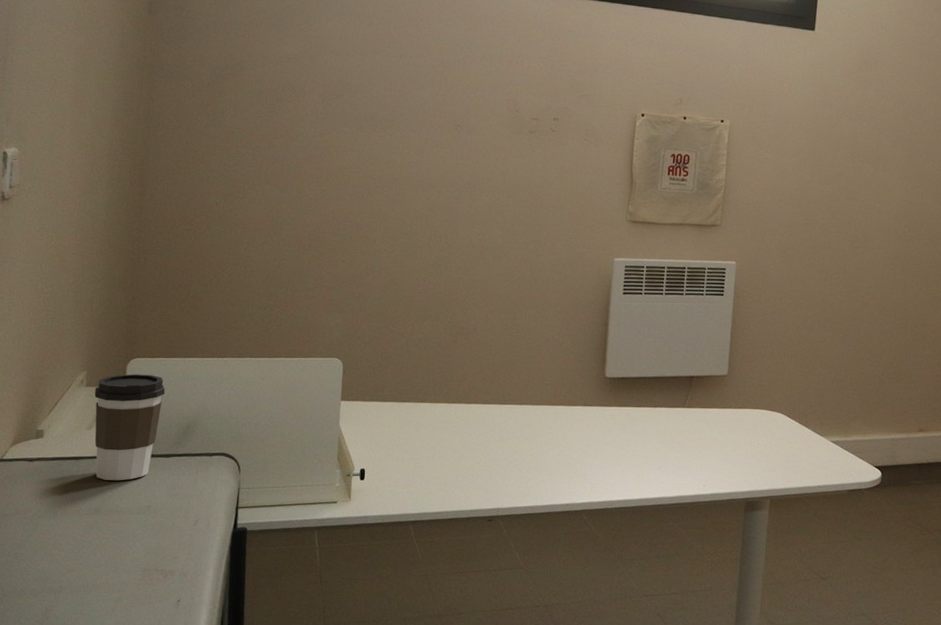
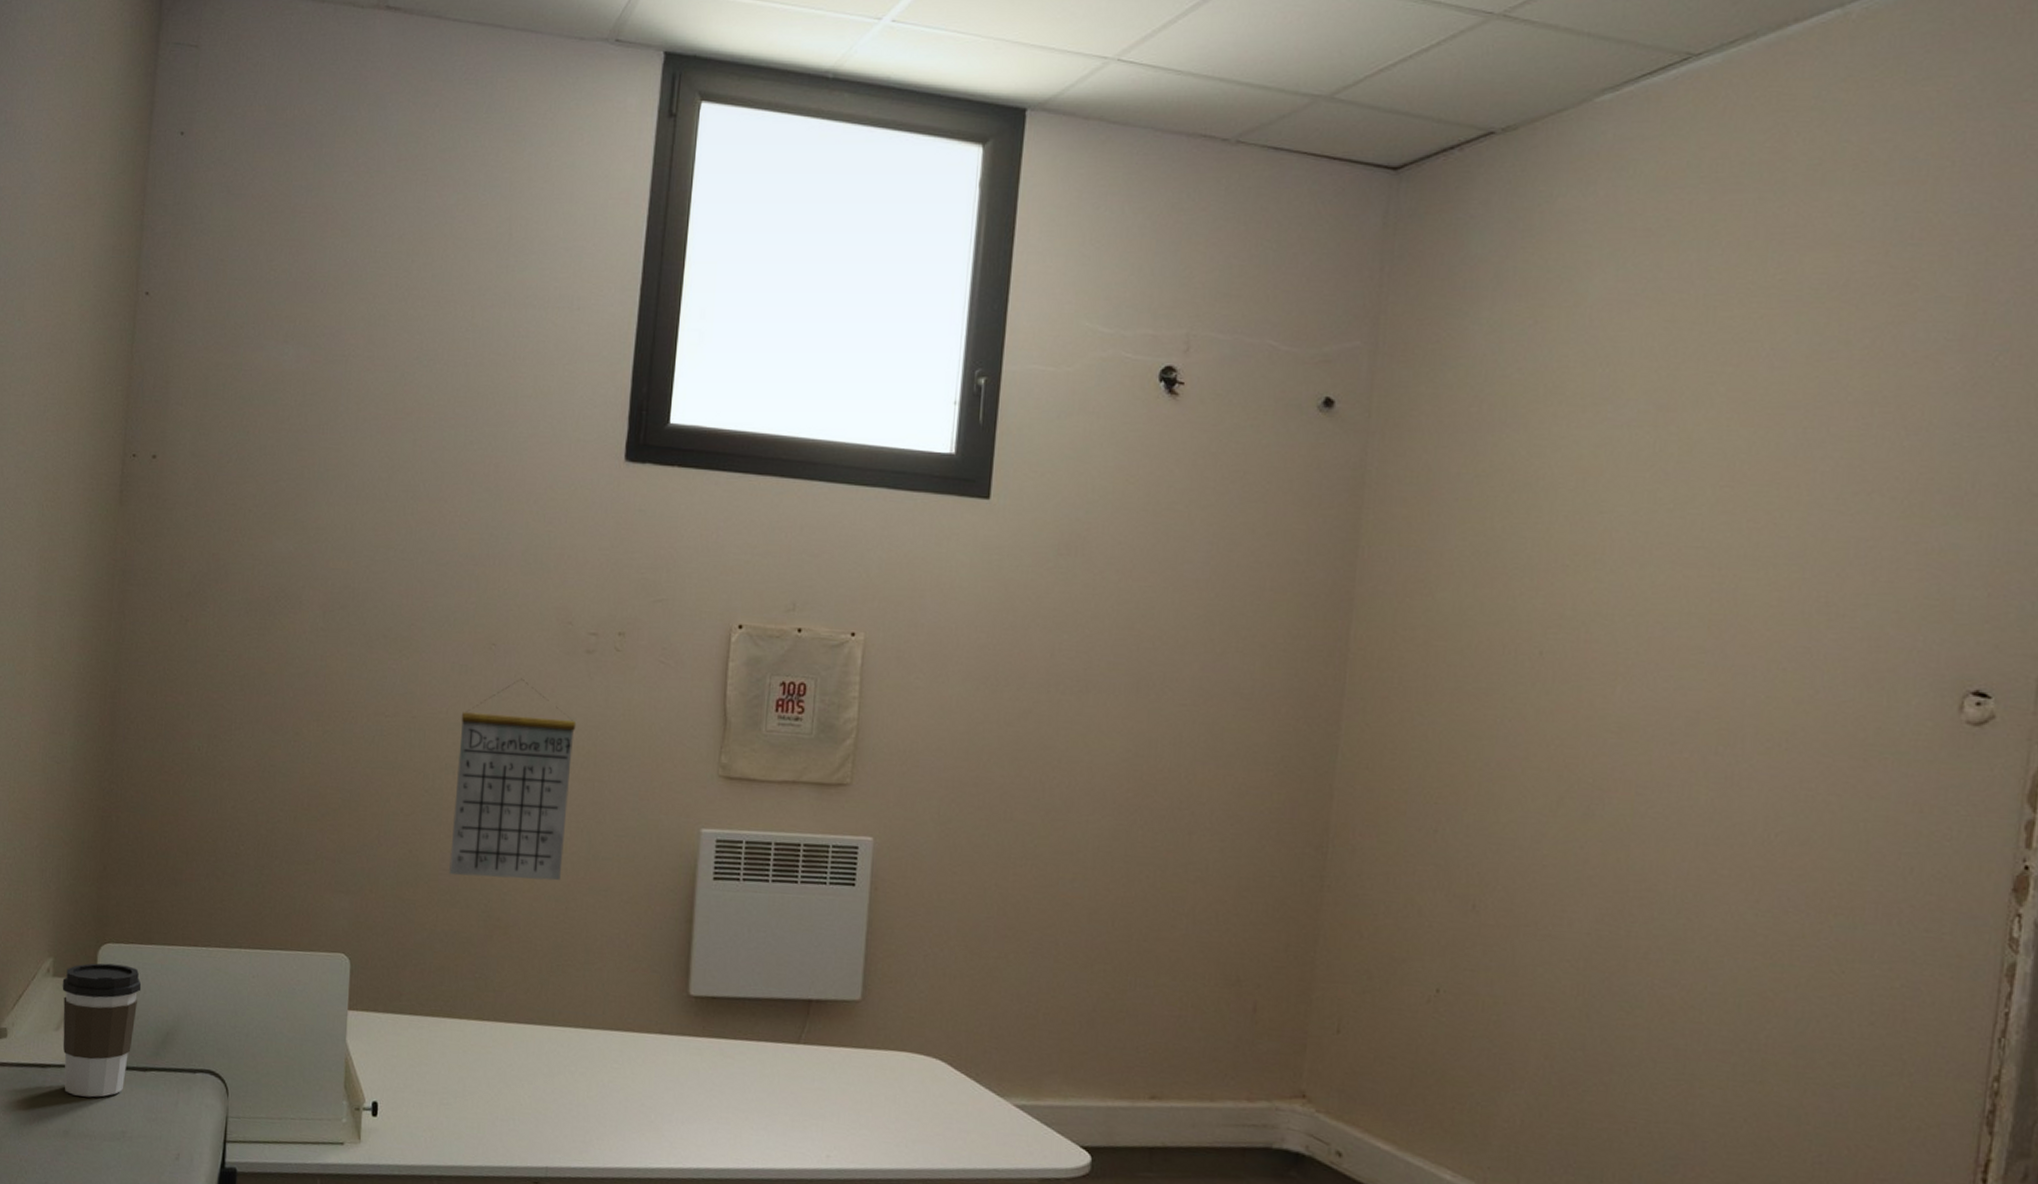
calendar: none [423,151,522,298] -> present [449,678,577,881]

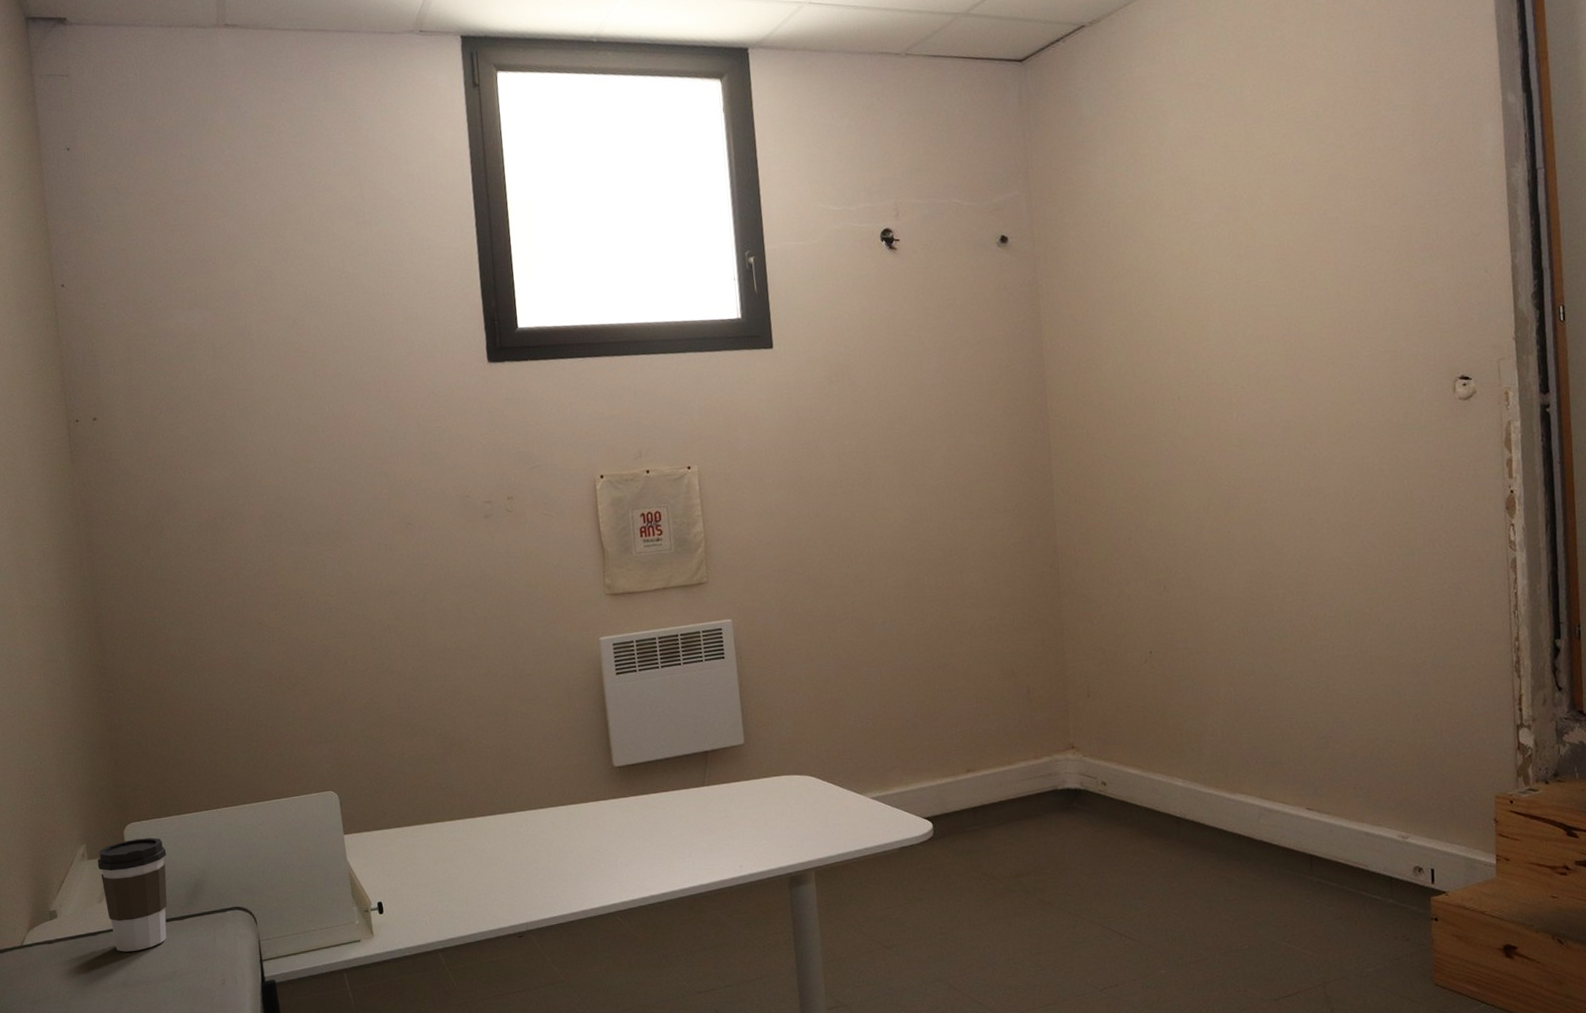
calendar: present [449,678,577,881] -> none [393,546,497,712]

